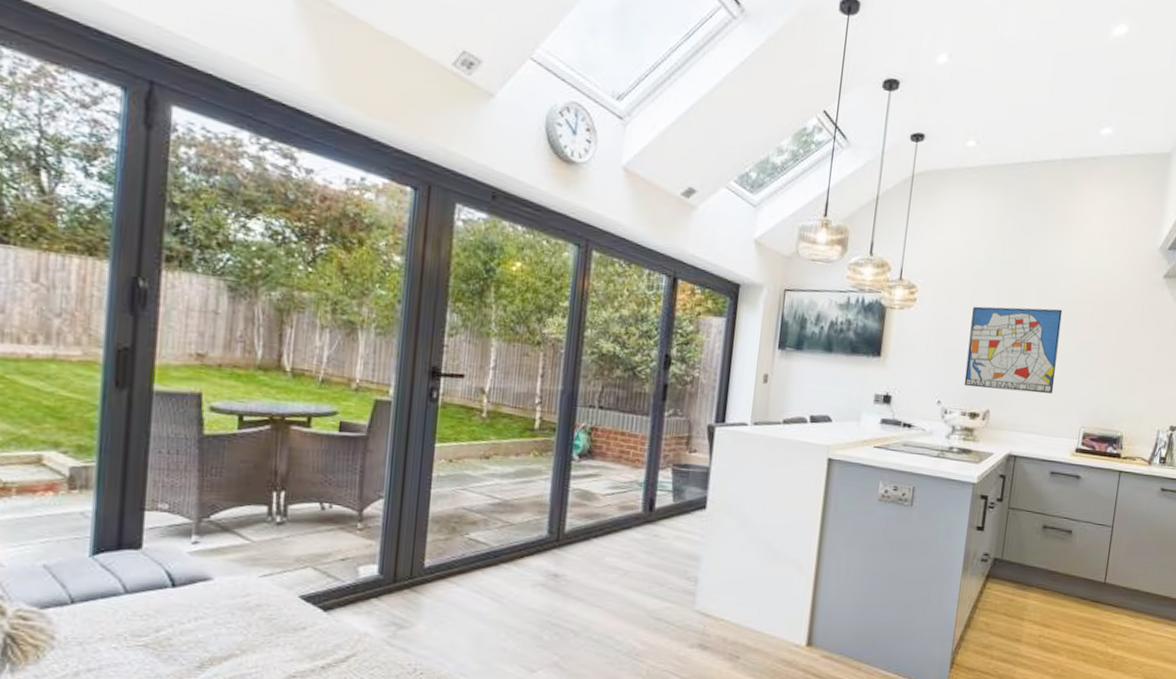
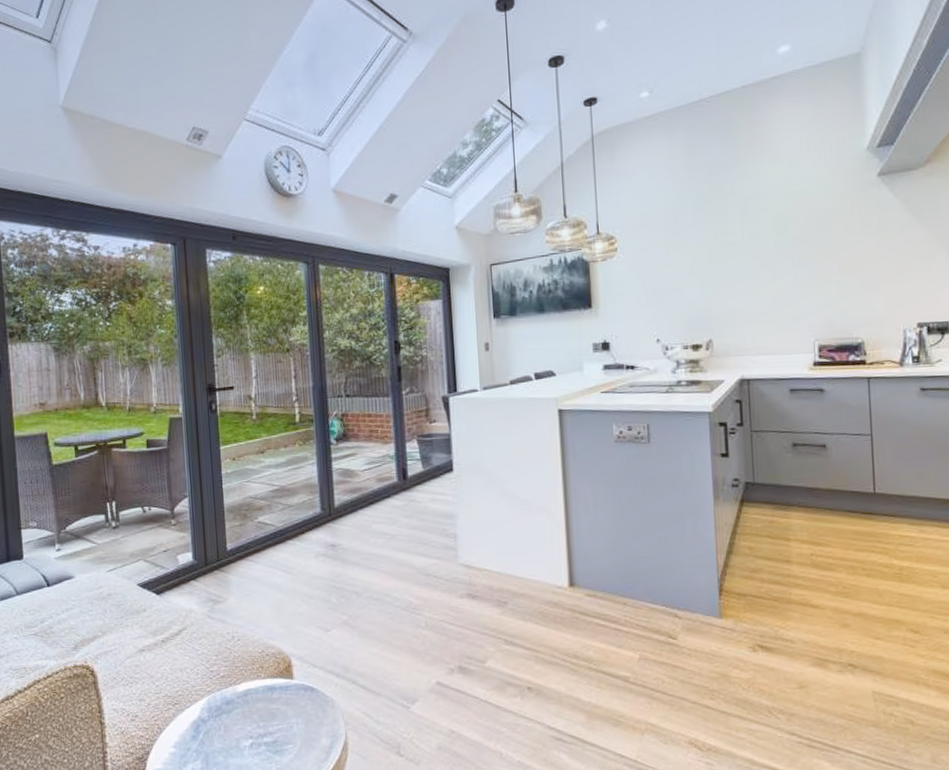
wall art: present [964,306,1063,394] -> none [675,229,777,321]

